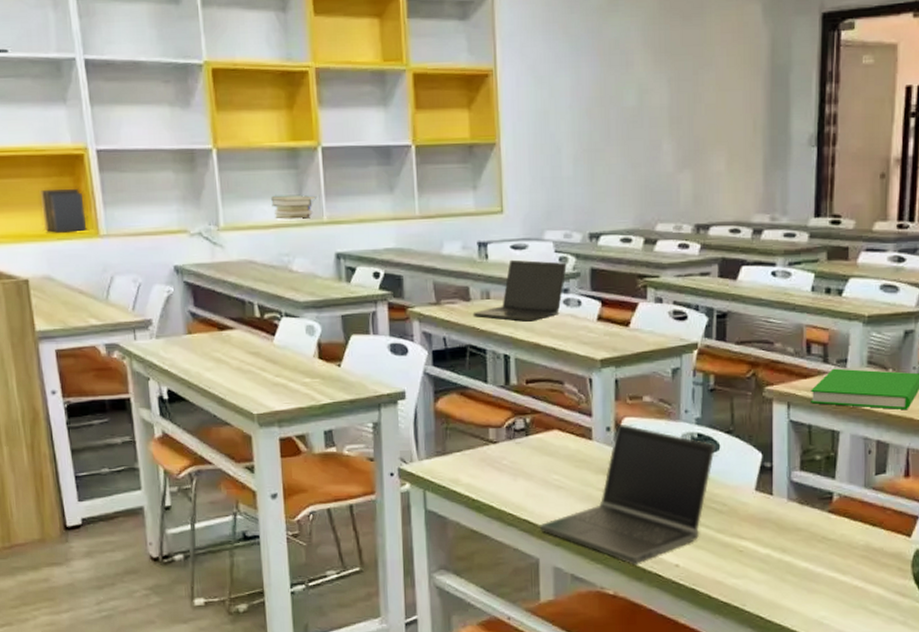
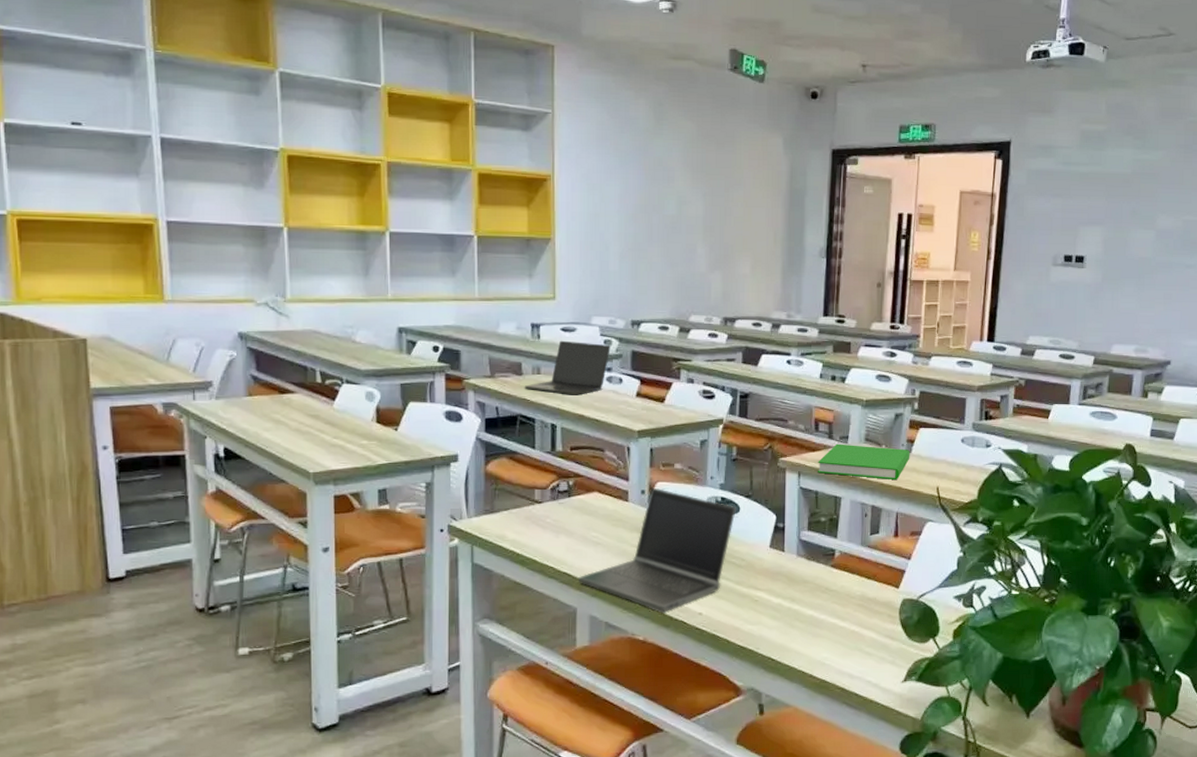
books: present [39,189,87,233] -> none [105,255,152,296]
books: present [271,195,316,219] -> none [338,274,382,295]

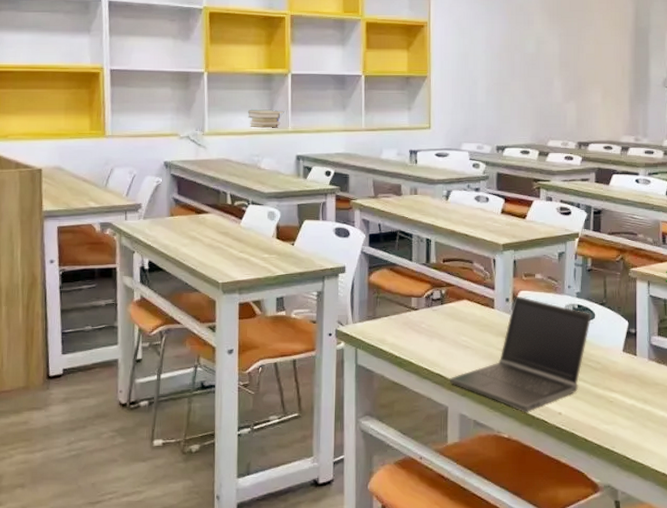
books: none [338,274,382,295] -> present [248,110,284,128]
laptop: present [524,340,611,395] -> none [403,164,478,213]

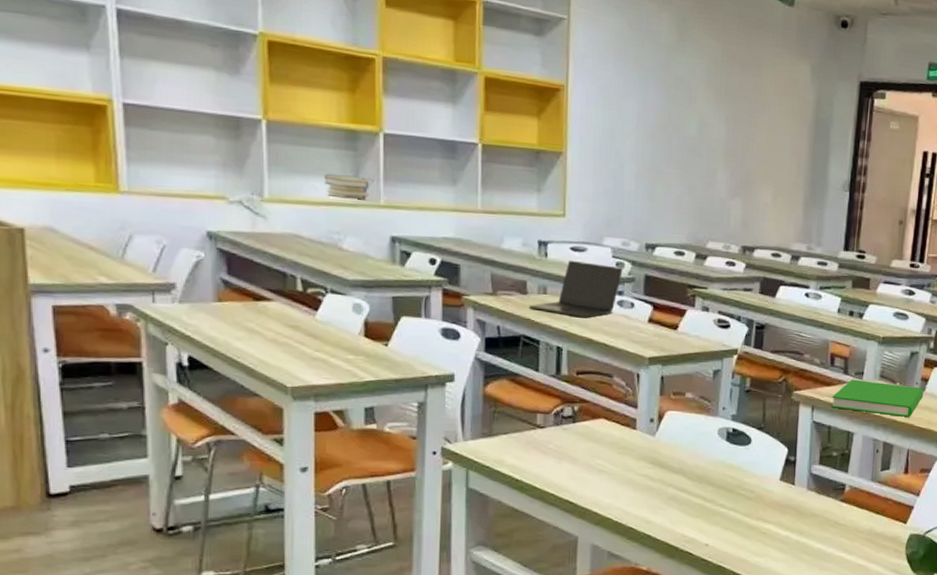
laptop: none [403,164,478,213] -> present [528,260,623,318]
laptop computer: present [450,296,593,412] -> none [581,416,749,543]

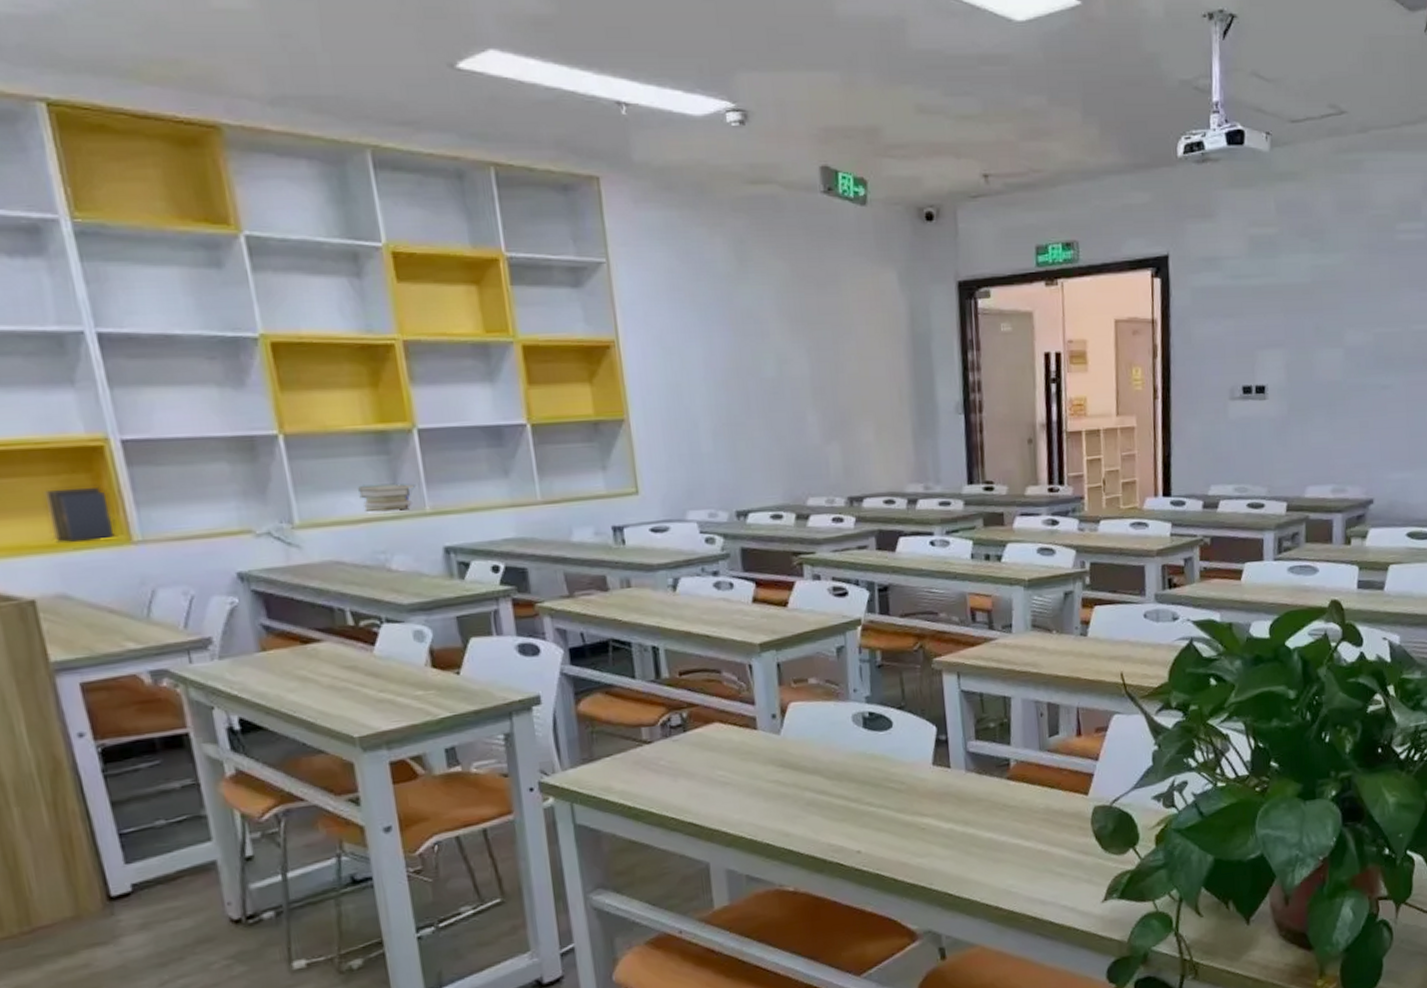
books: none [47,136,104,185] -> present [43,488,115,542]
laptop: present [528,260,623,318] -> none [612,543,715,610]
book: present [831,379,924,418] -> none [979,632,1087,672]

